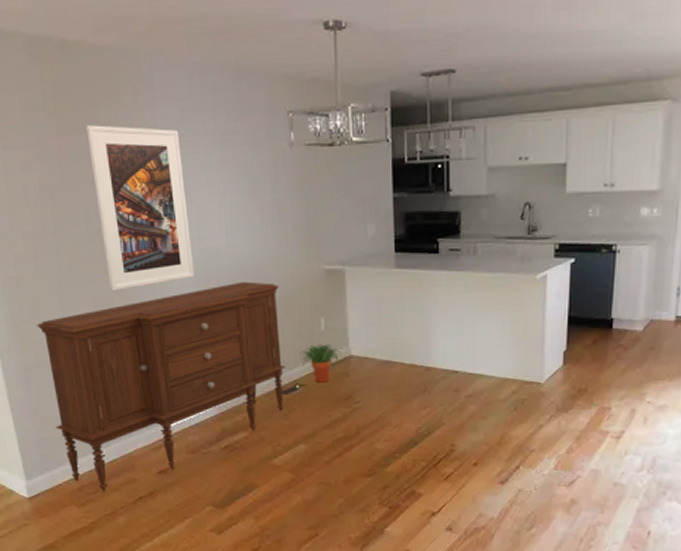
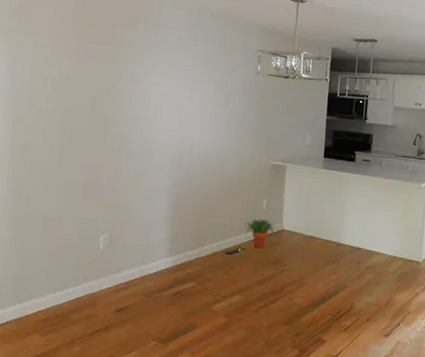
sideboard: present [36,281,286,492] -> none [33,166,235,324]
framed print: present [86,125,194,291] -> none [101,39,175,163]

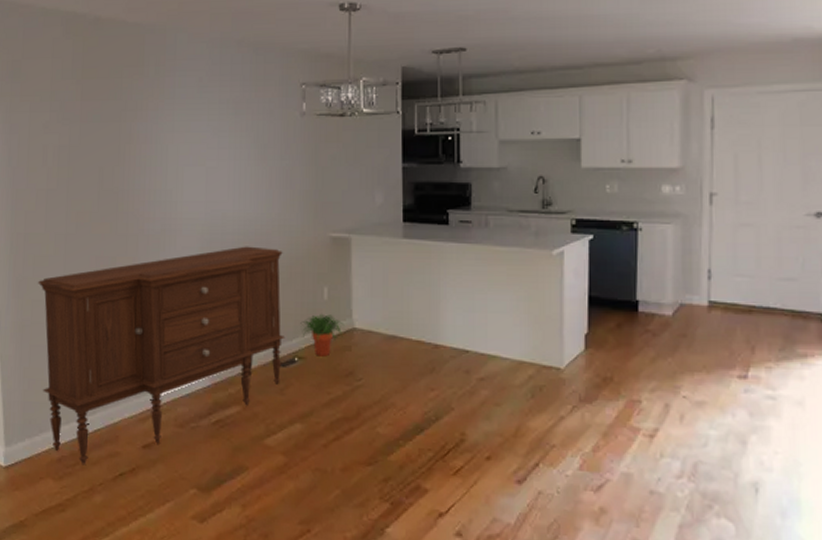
sideboard: none [33,166,235,324] -> present [37,246,286,466]

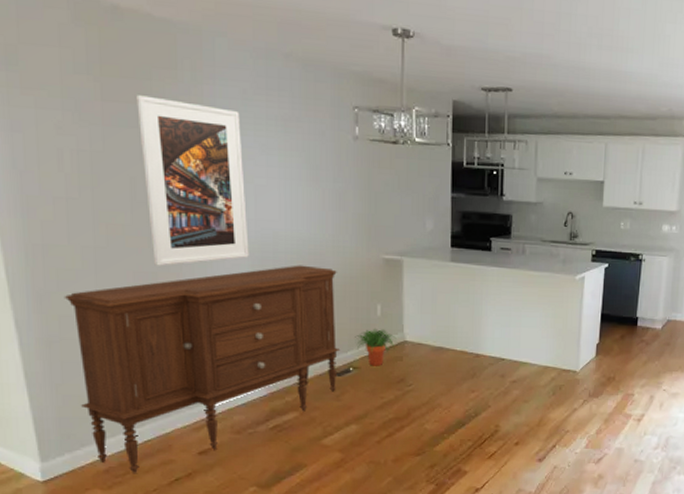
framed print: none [109,92,199,251] -> present [136,95,249,266]

